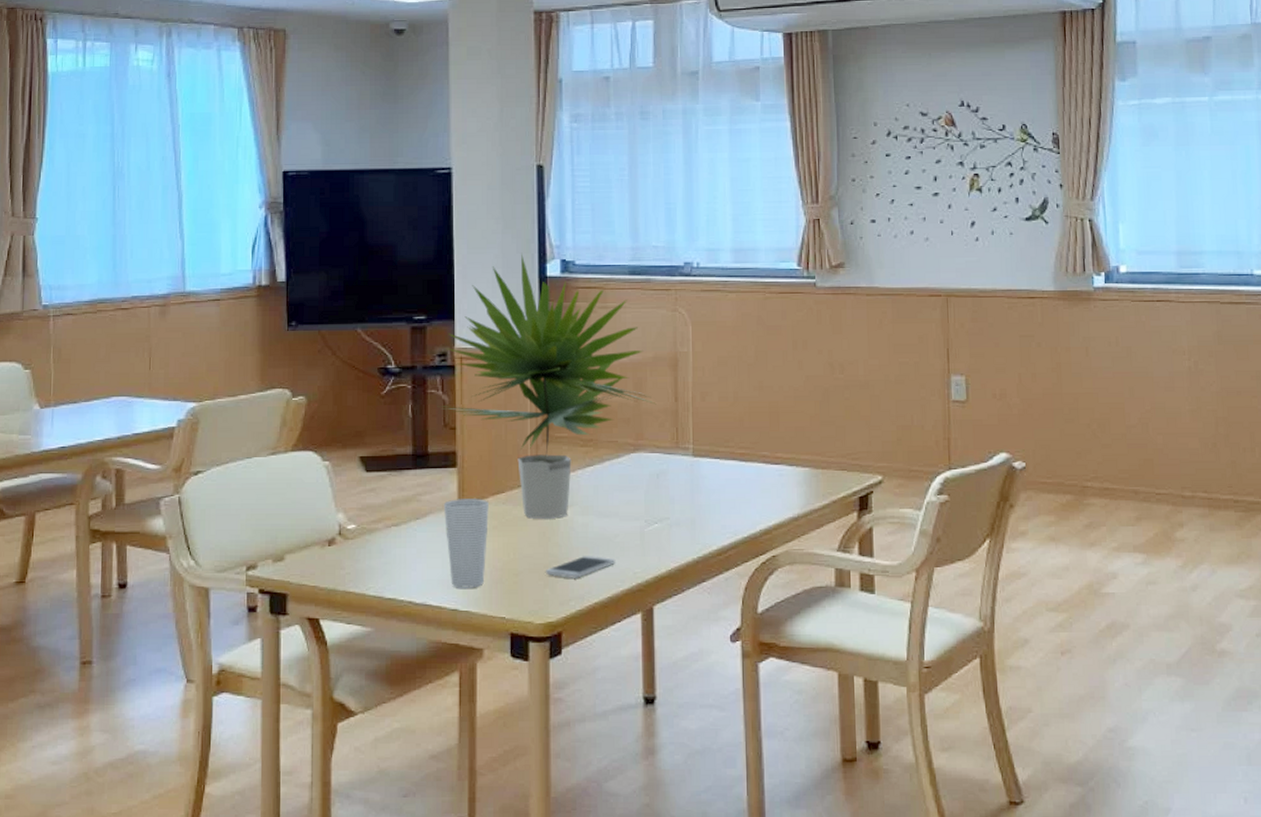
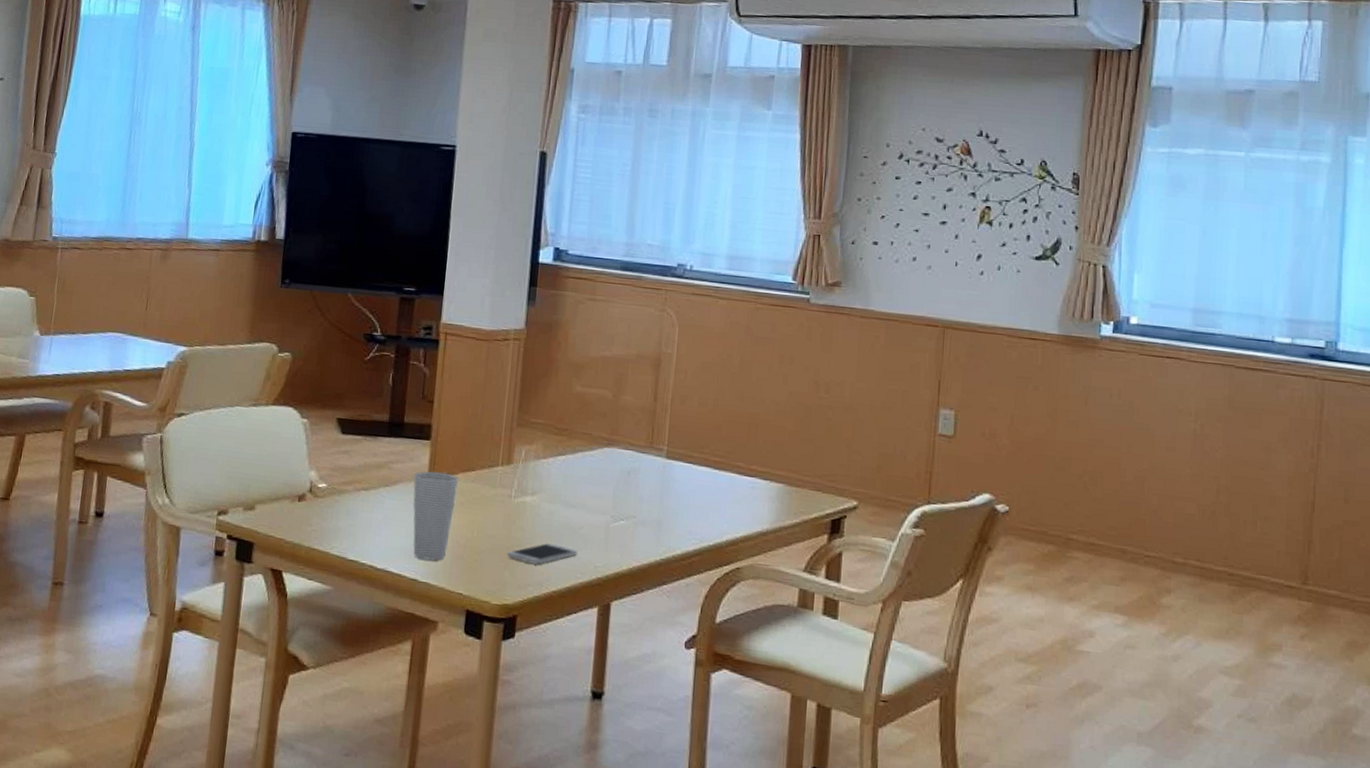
plant: present [437,252,657,520] -> none [417,236,635,503]

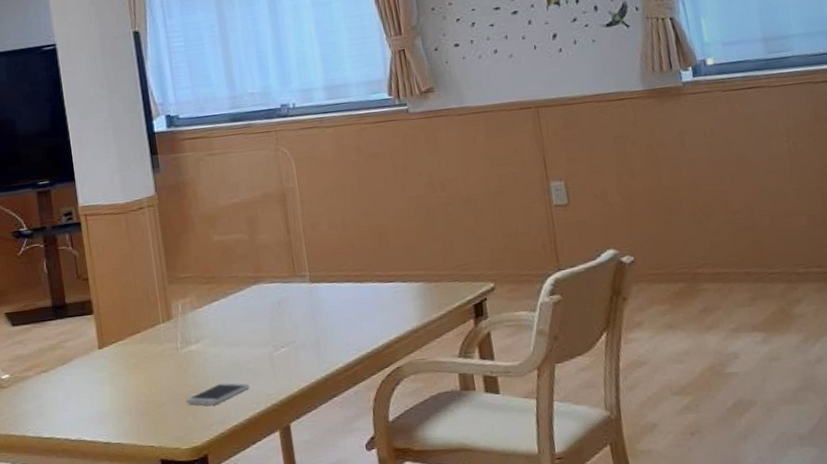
cup: present [413,471,458,561] -> none [85,340,131,423]

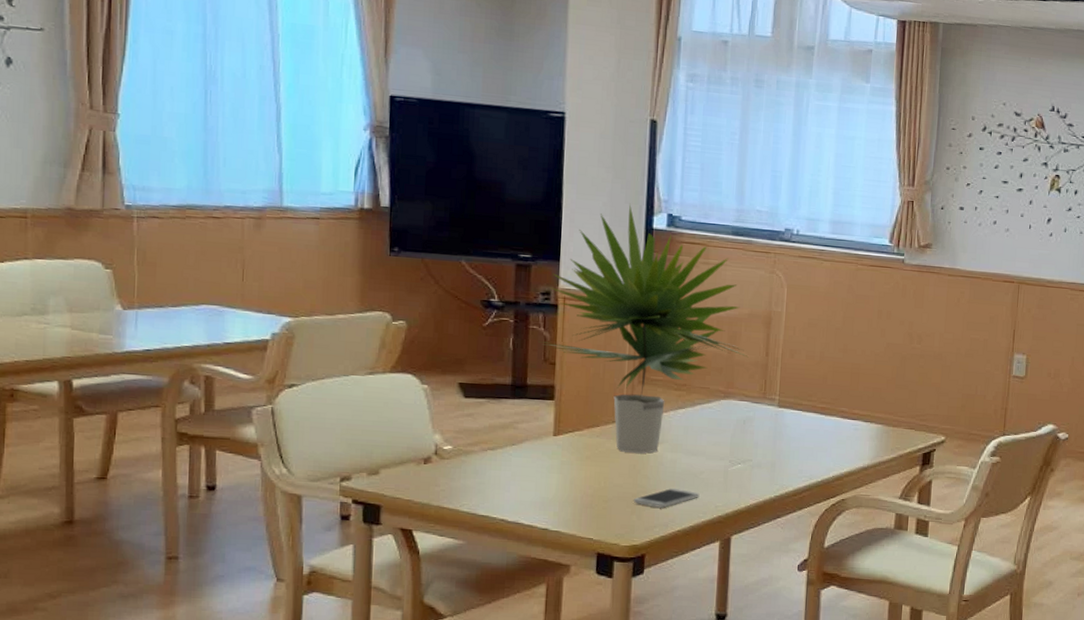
plant: none [69,113,270,355] -> present [538,203,748,454]

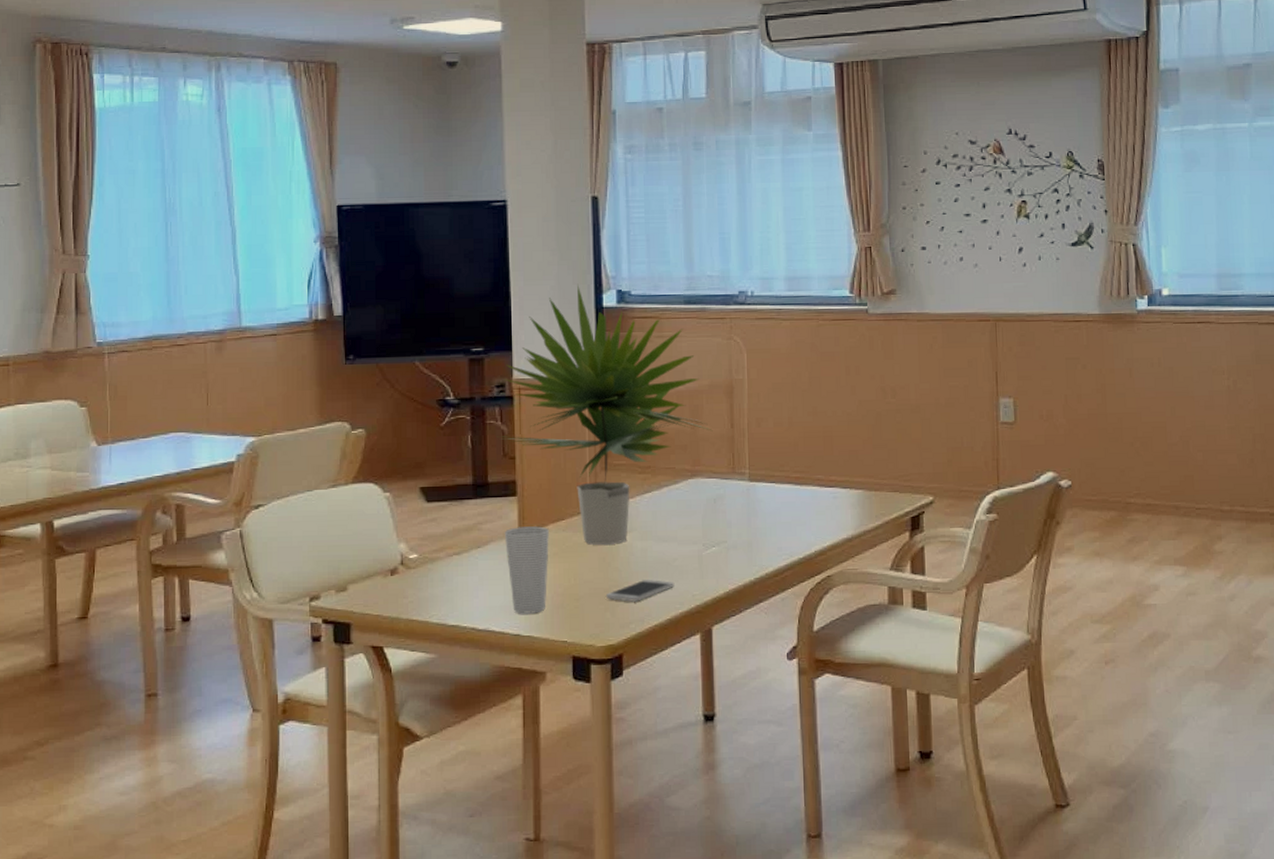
cup: none [539,429,583,511] -> present [504,526,549,614]

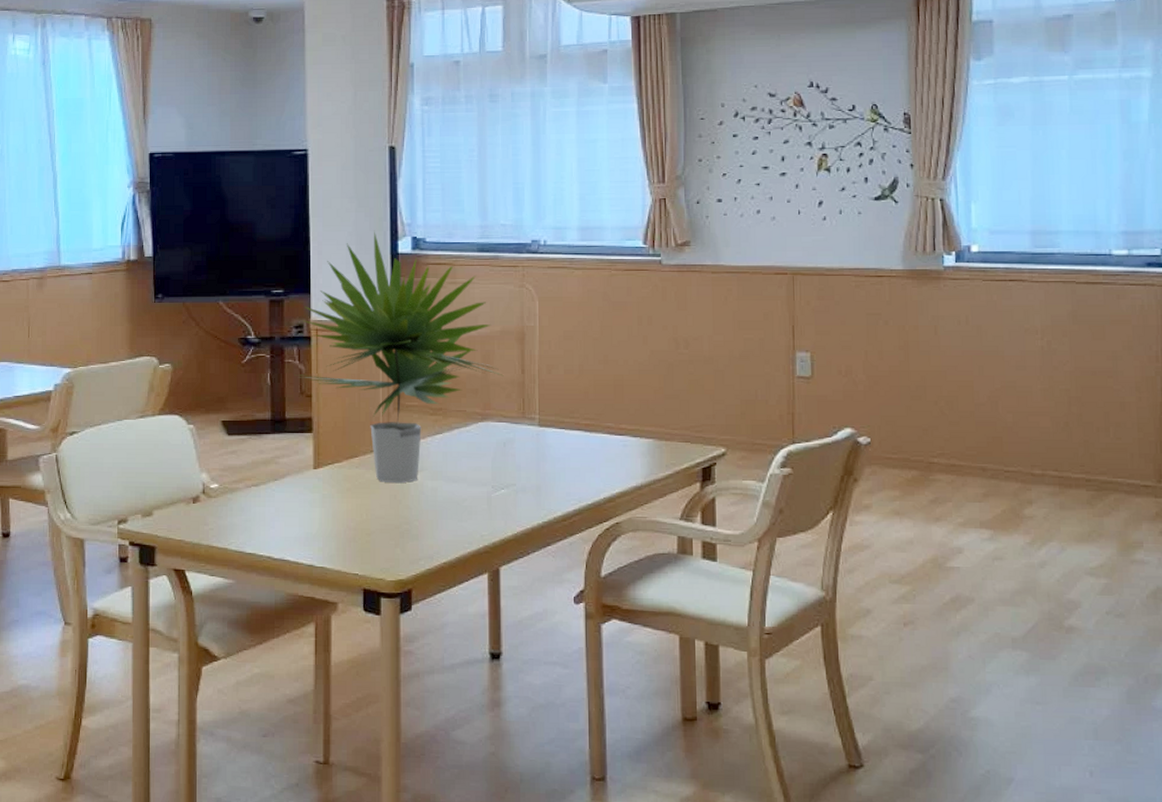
cup: present [504,526,549,614] -> none [300,462,343,546]
smartphone: present [606,579,675,602] -> none [397,518,464,539]

